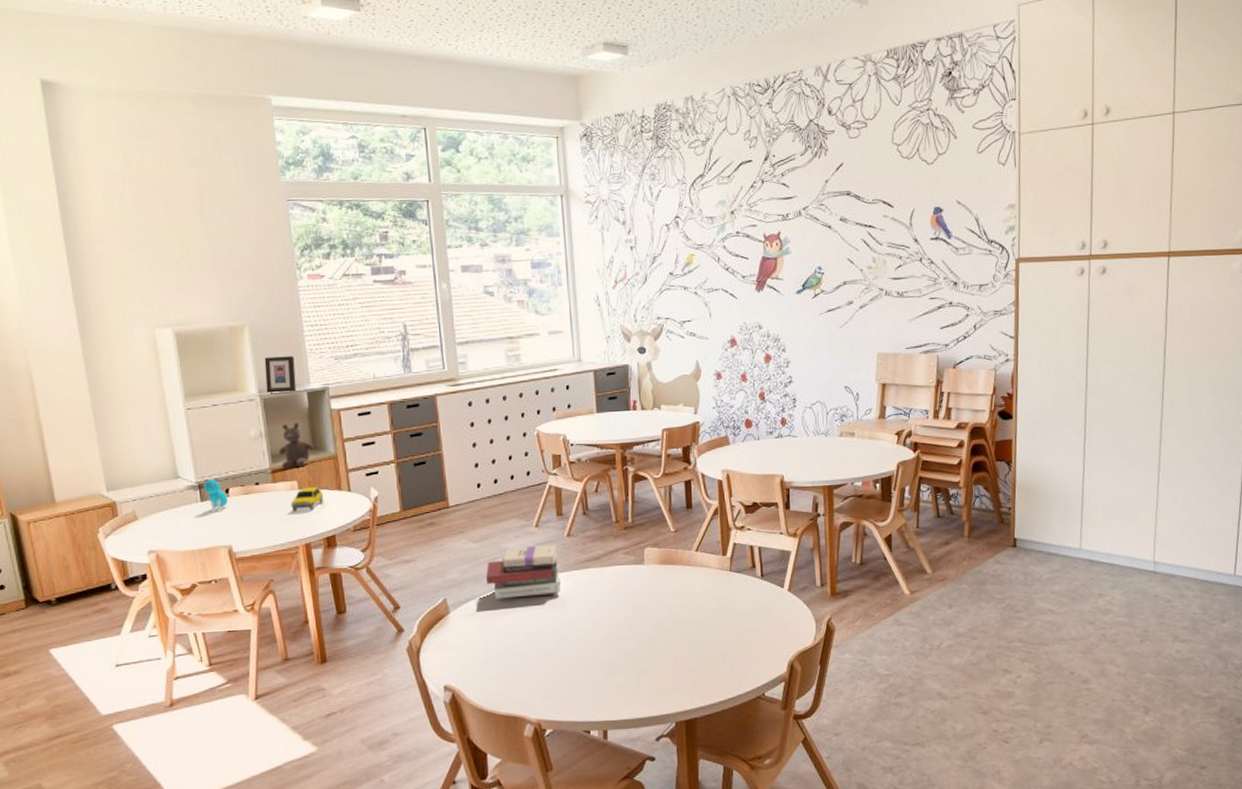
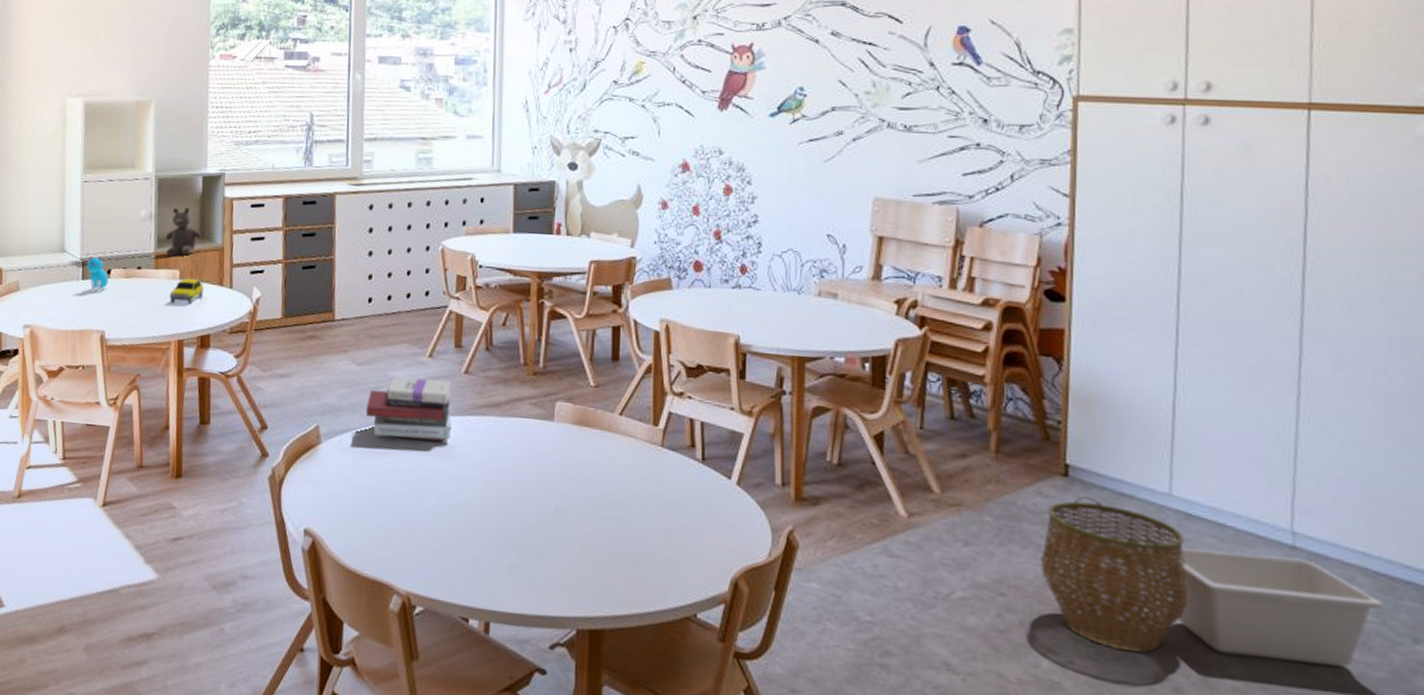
picture frame: present [264,356,297,393] -> none [162,136,195,175]
basket: none [998,559,1092,662] -> present [1039,495,1189,653]
storage bin: none [1079,579,1205,652] -> present [1167,548,1383,667]

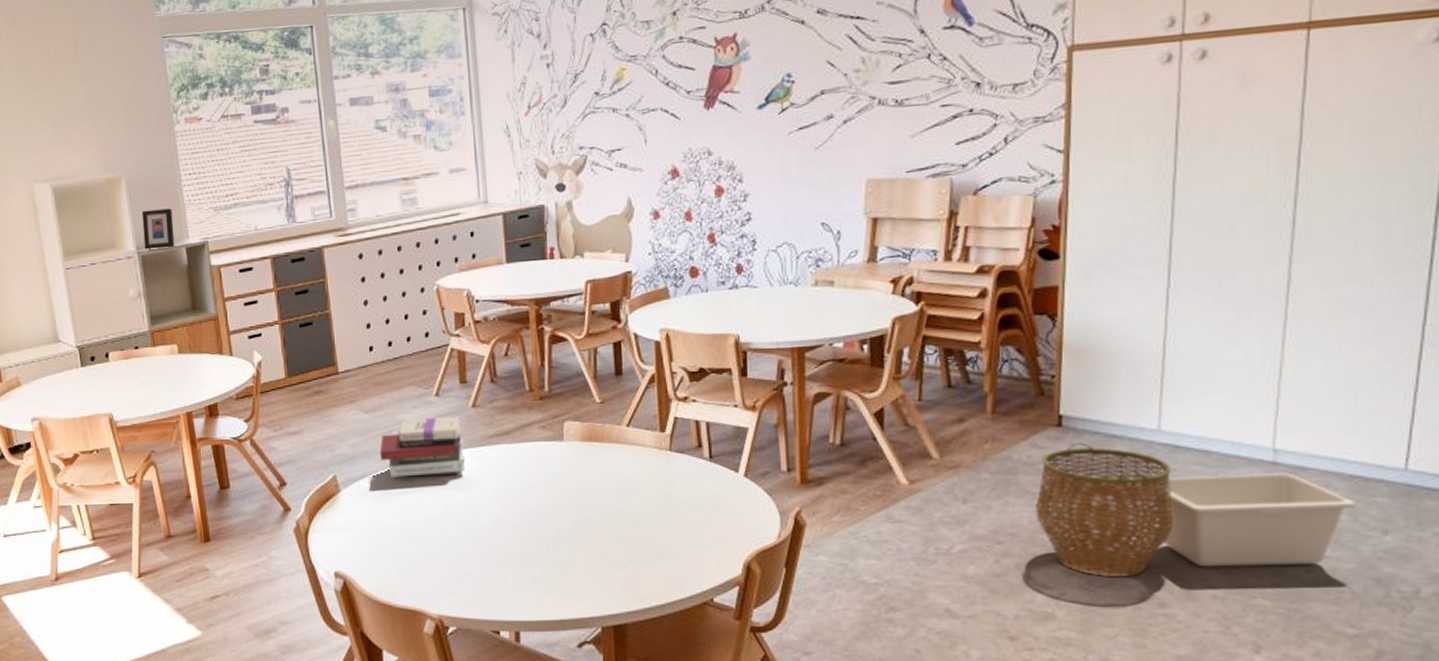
toy animal: present [87,256,108,293] -> none [84,342,108,379]
picture frame: none [162,136,195,175] -> present [141,208,175,250]
stuffed animal: present [165,208,202,257] -> none [157,281,194,333]
toy car: present [169,278,203,305] -> none [171,350,204,378]

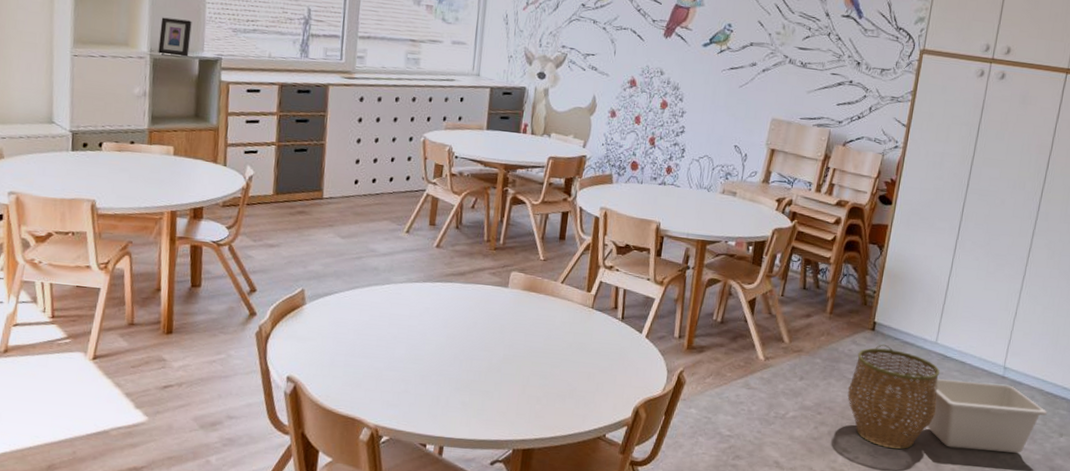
books: present [379,417,465,478] -> none [347,249,425,304]

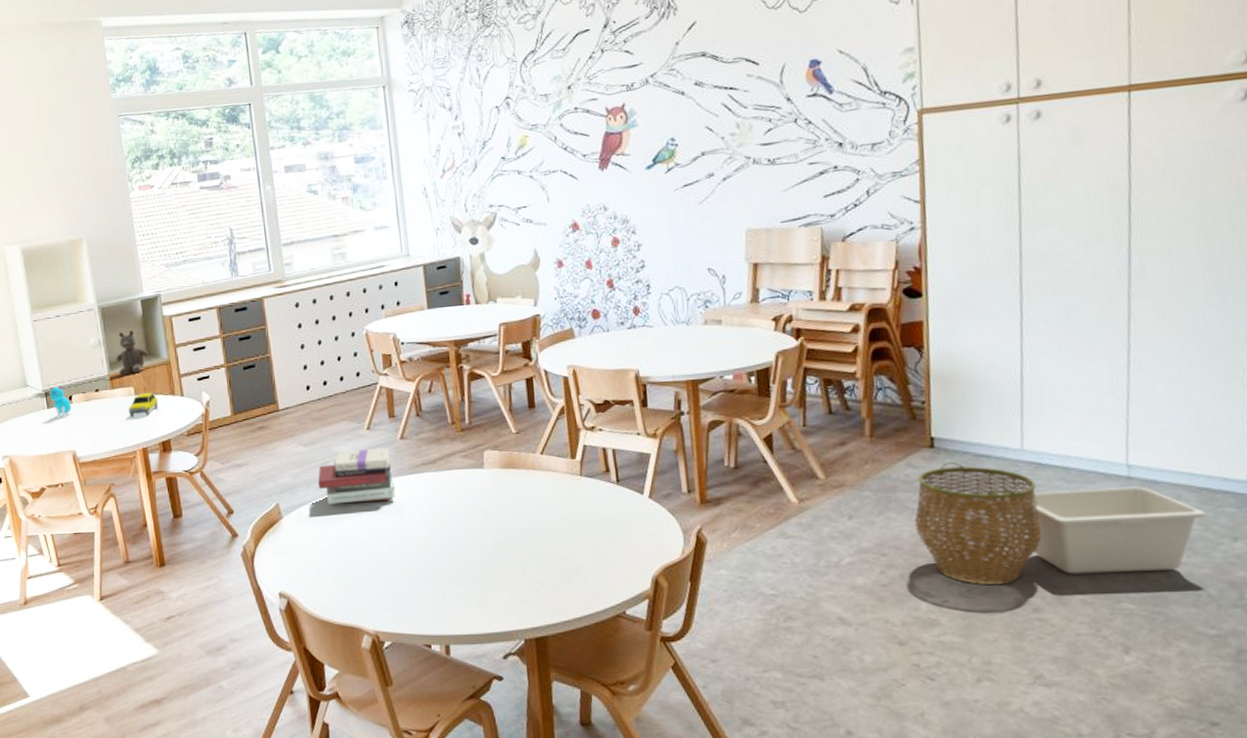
toy animal: none [77,128,100,164] -> present [50,386,71,419]
picture frame: present [158,17,192,57] -> none [101,265,131,303]
stuffed animal: none [159,88,197,134] -> present [116,330,149,377]
toy car: none [163,154,197,179] -> present [128,392,158,417]
books: none [347,249,425,304] -> present [317,448,396,505]

